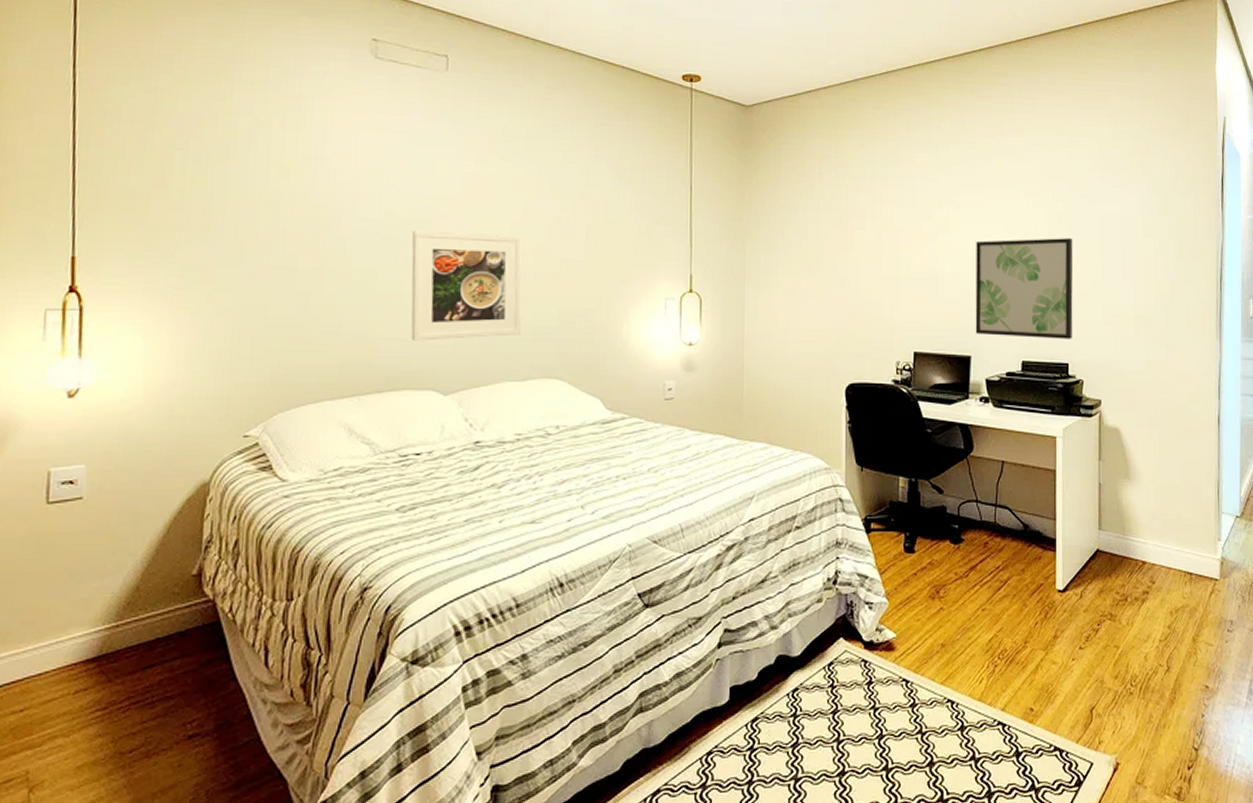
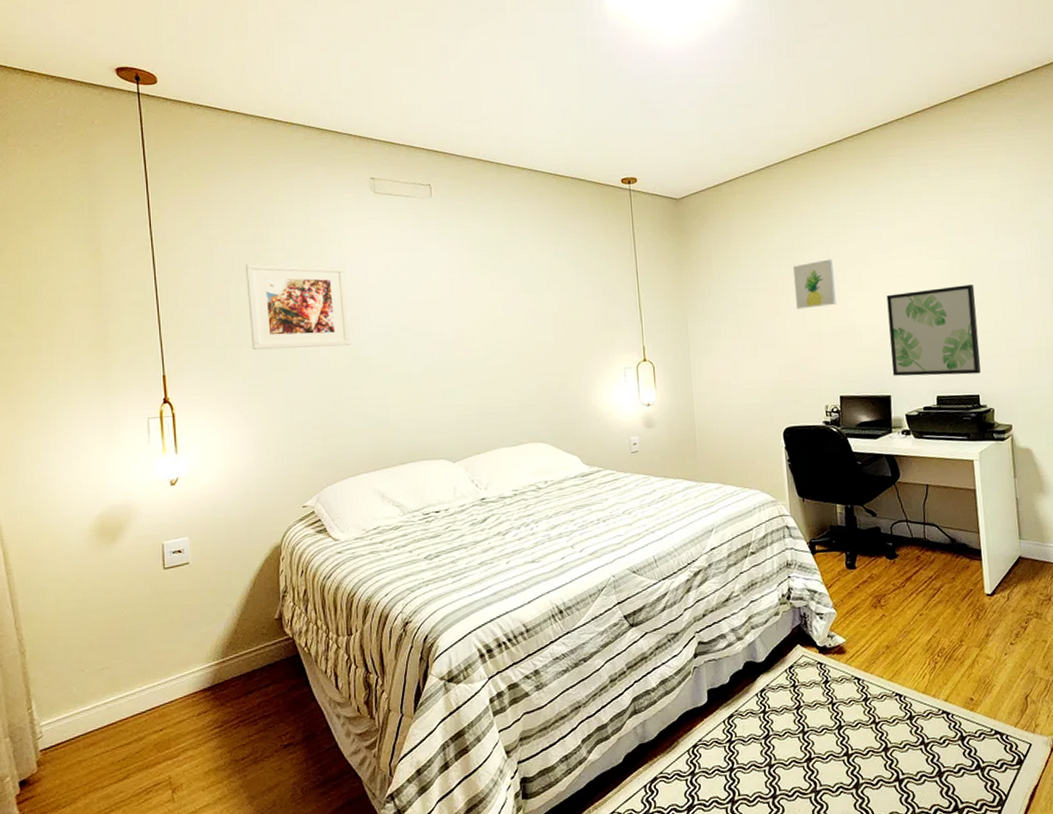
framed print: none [196,126,329,241] -> present [246,263,352,350]
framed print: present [411,230,522,341] -> none [417,327,509,420]
wall art: none [874,193,919,248] -> present [793,259,836,309]

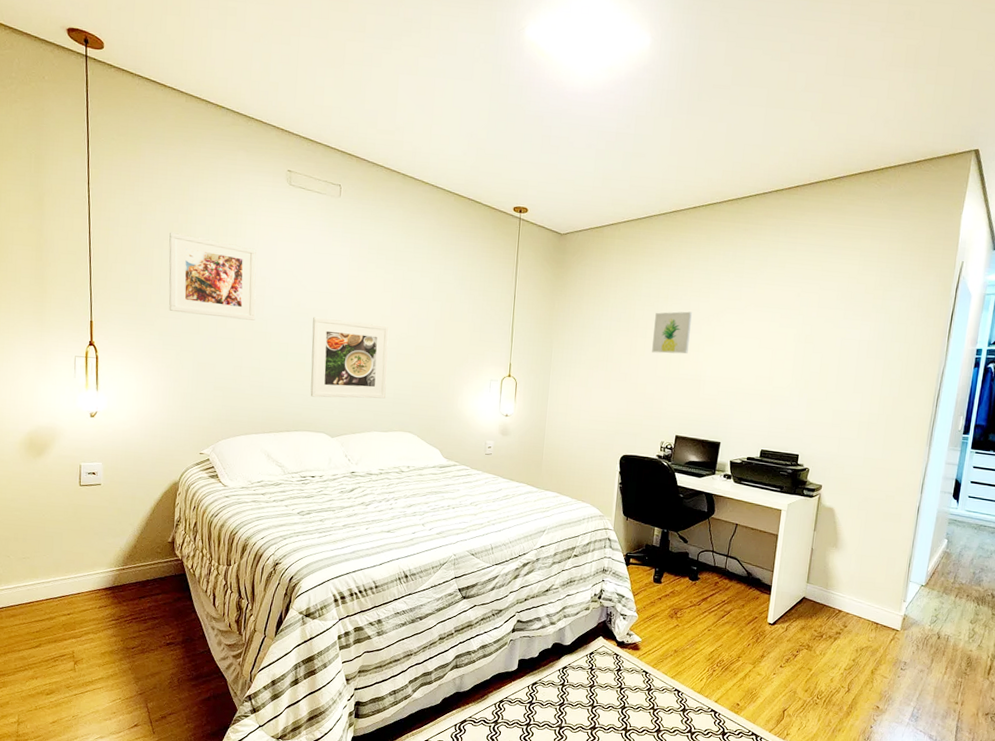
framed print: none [417,327,509,420] -> present [310,317,389,399]
wall art: present [886,284,981,376] -> none [726,352,815,436]

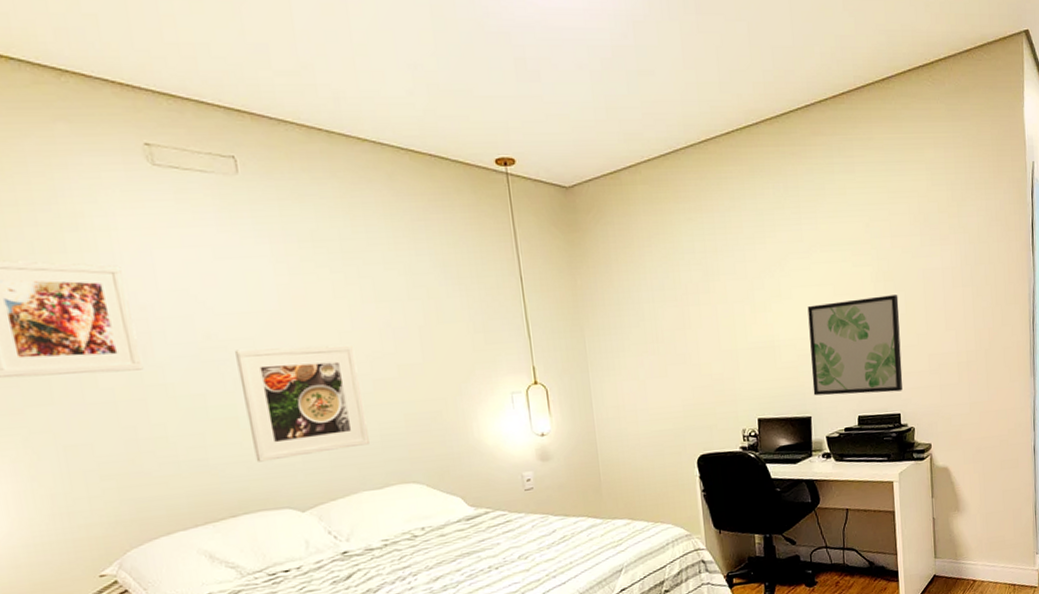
wall art: present [652,311,692,354] -> none [706,264,754,322]
wall art: none [726,352,815,436] -> present [807,295,903,396]

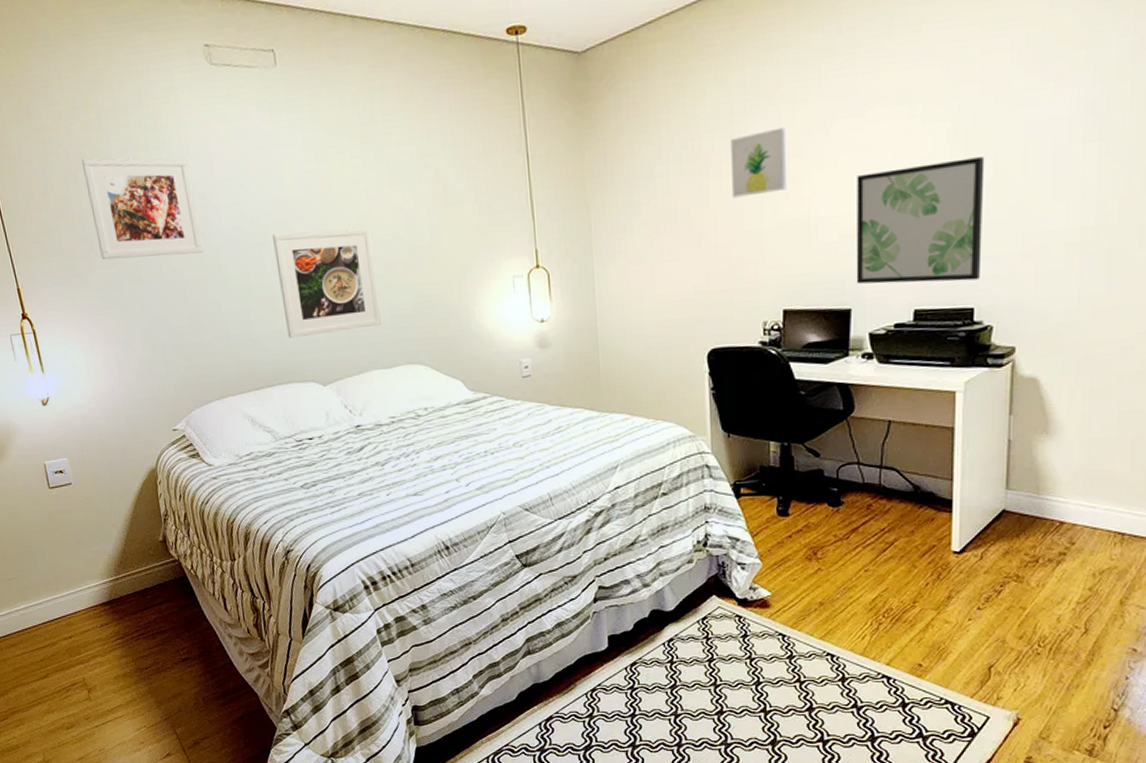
wall art: none [706,264,754,322] -> present [731,127,786,198]

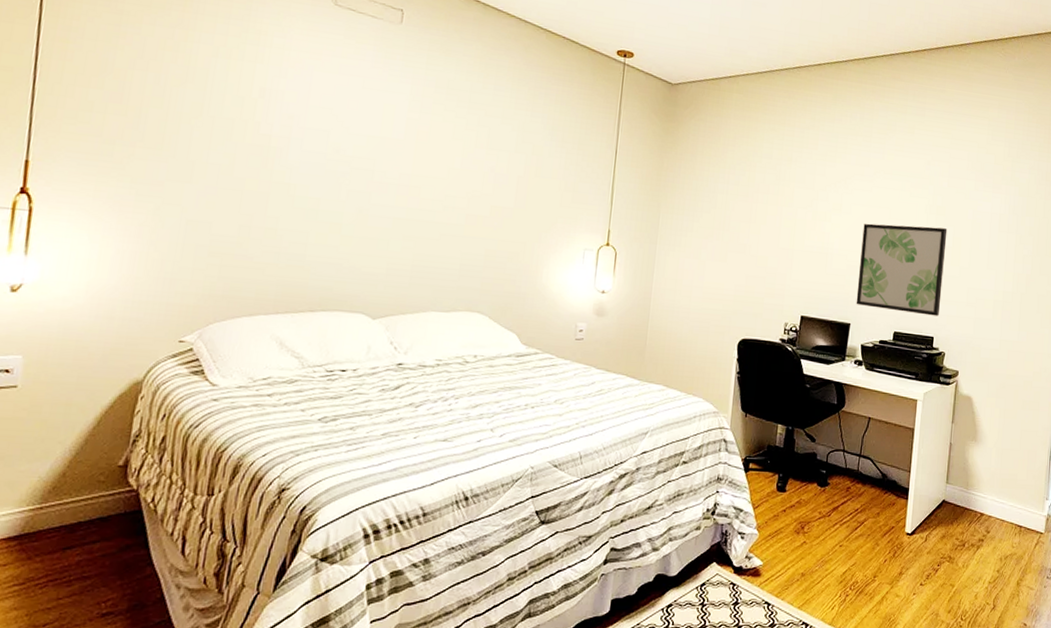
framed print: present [82,158,204,260] -> none [149,50,283,168]
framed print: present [273,228,381,338] -> none [346,166,458,271]
wall art: present [731,127,786,198] -> none [774,176,818,224]

